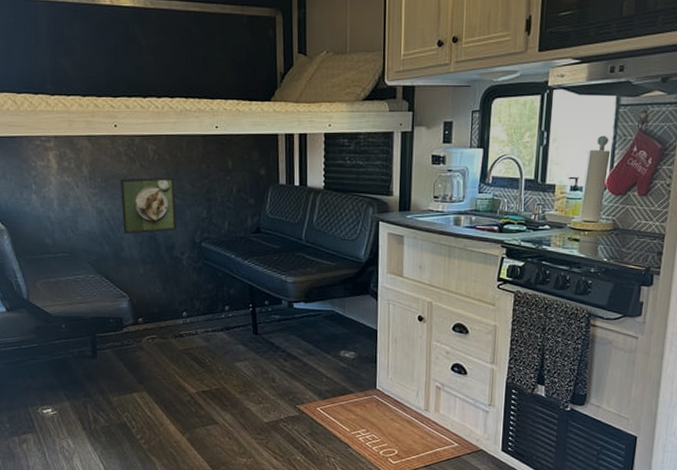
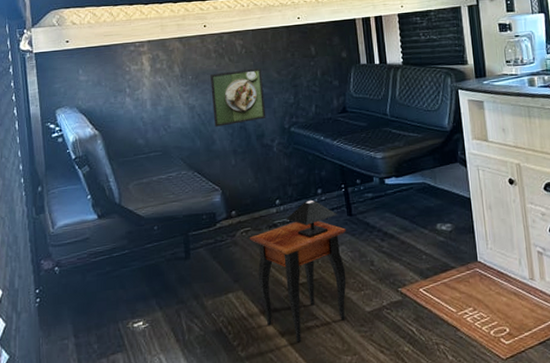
side table: none [155,315,251,442] -> present [249,199,347,343]

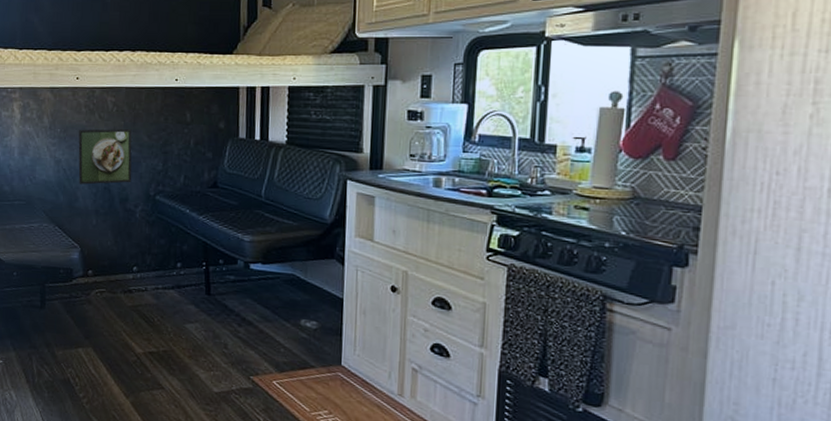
side table: present [249,199,347,343] -> none [103,272,203,407]

